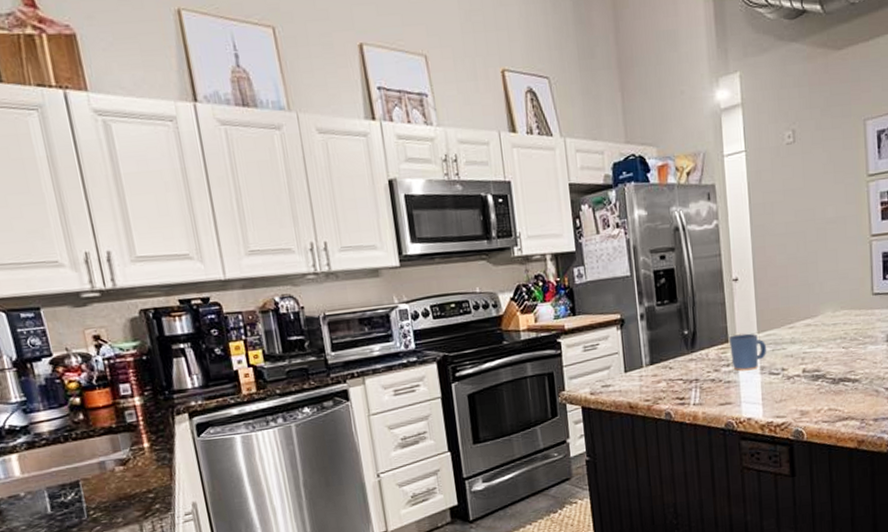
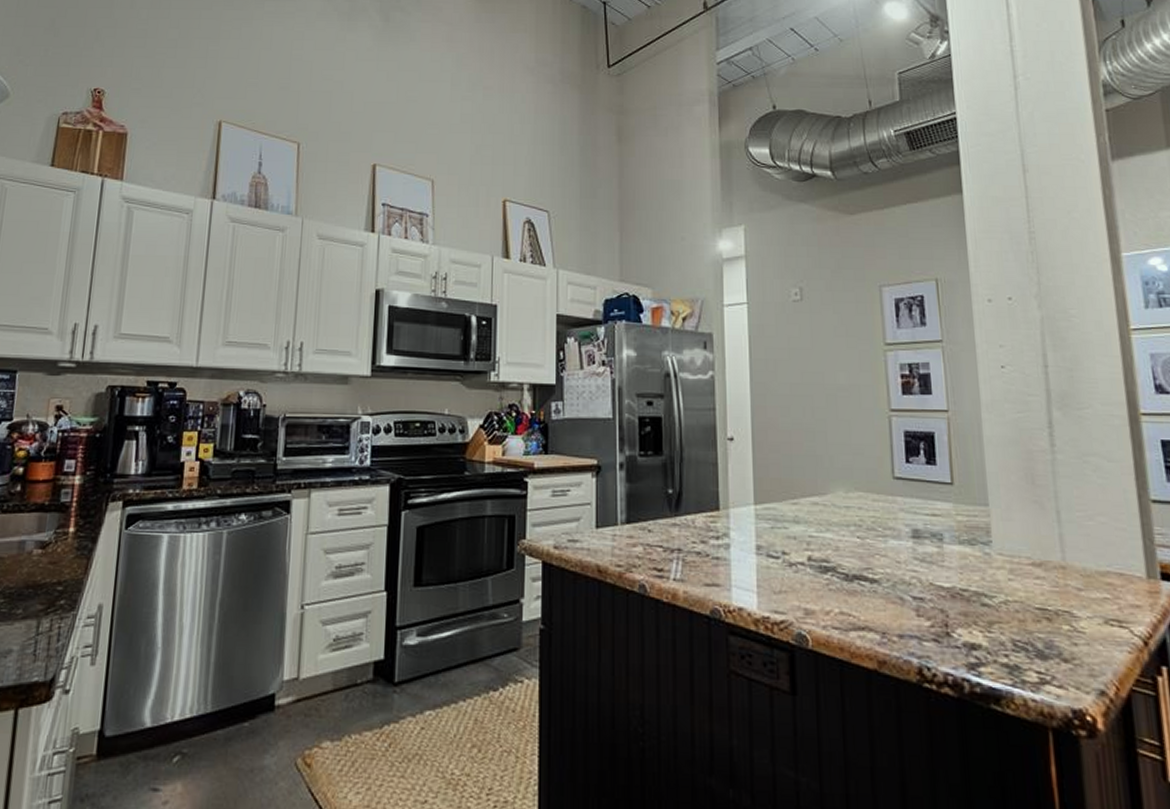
mug: present [729,333,767,371] -> none [721,502,765,548]

